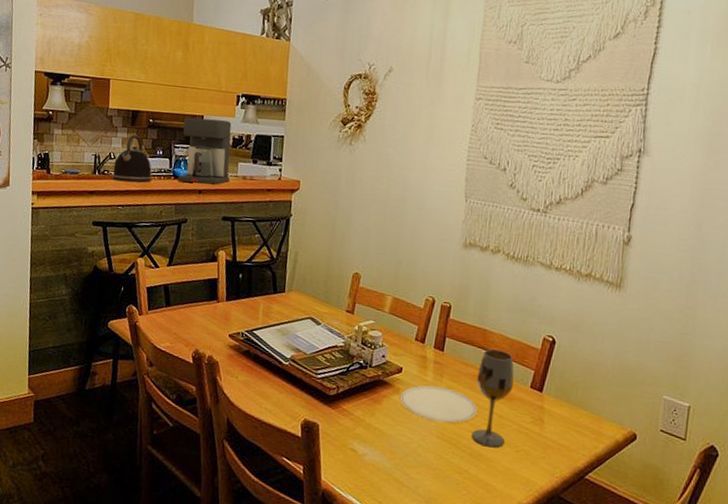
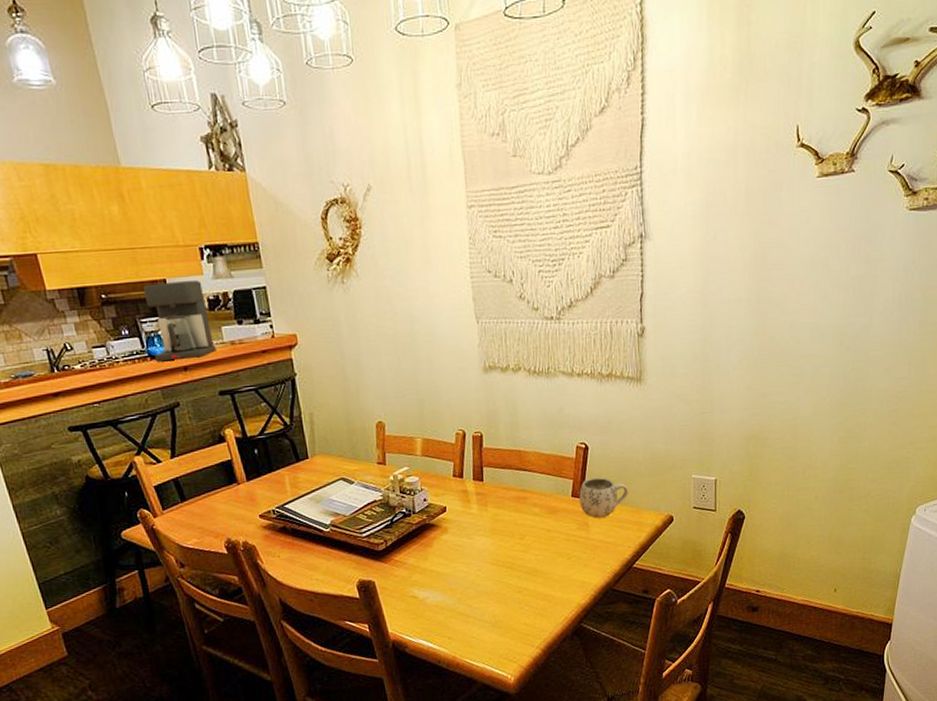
kettle: present [112,134,152,183] -> none [73,316,125,376]
plate: present [400,385,478,424] -> none [450,516,526,551]
wine glass: present [471,349,514,448] -> none [519,467,556,562]
mug: none [537,373,592,418] -> present [579,477,629,518]

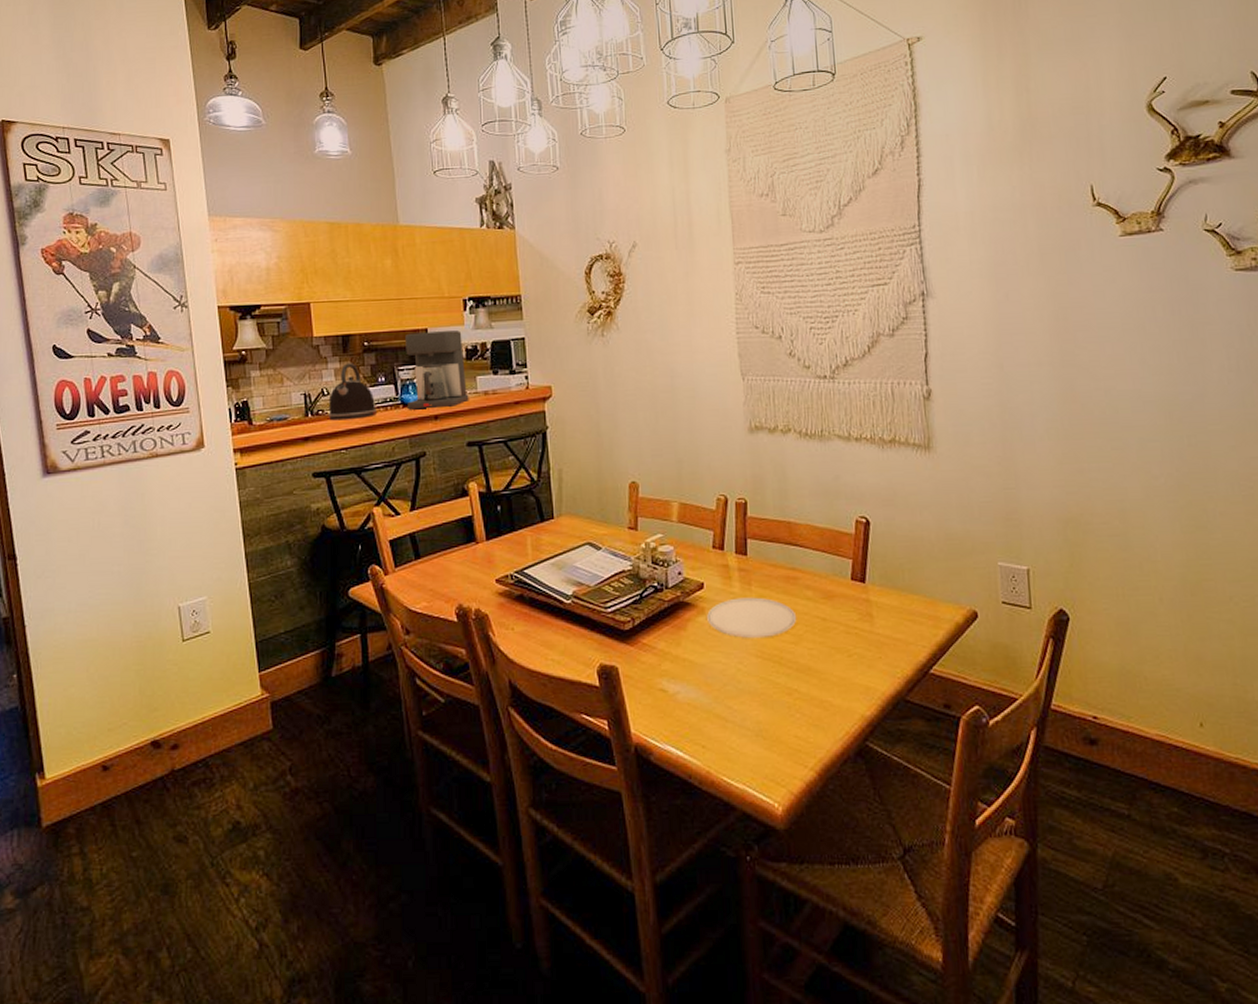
kettle: none [73,316,125,376] -> present [328,363,377,421]
plate: none [450,516,526,551] -> present [707,597,797,639]
mug: present [579,477,629,518] -> none [860,558,921,608]

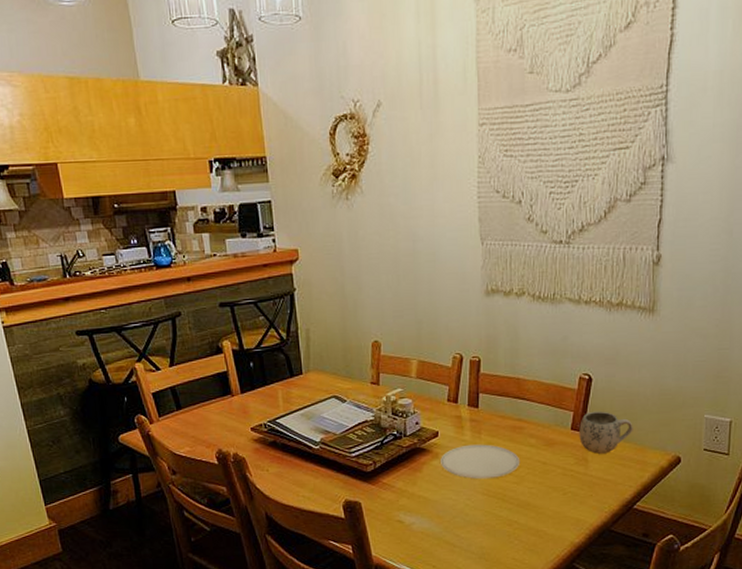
kettle: present [328,363,377,421] -> none [84,225,132,282]
coffee maker: present [405,330,469,410] -> none [154,193,219,272]
mug: none [860,558,921,608] -> present [579,411,633,454]

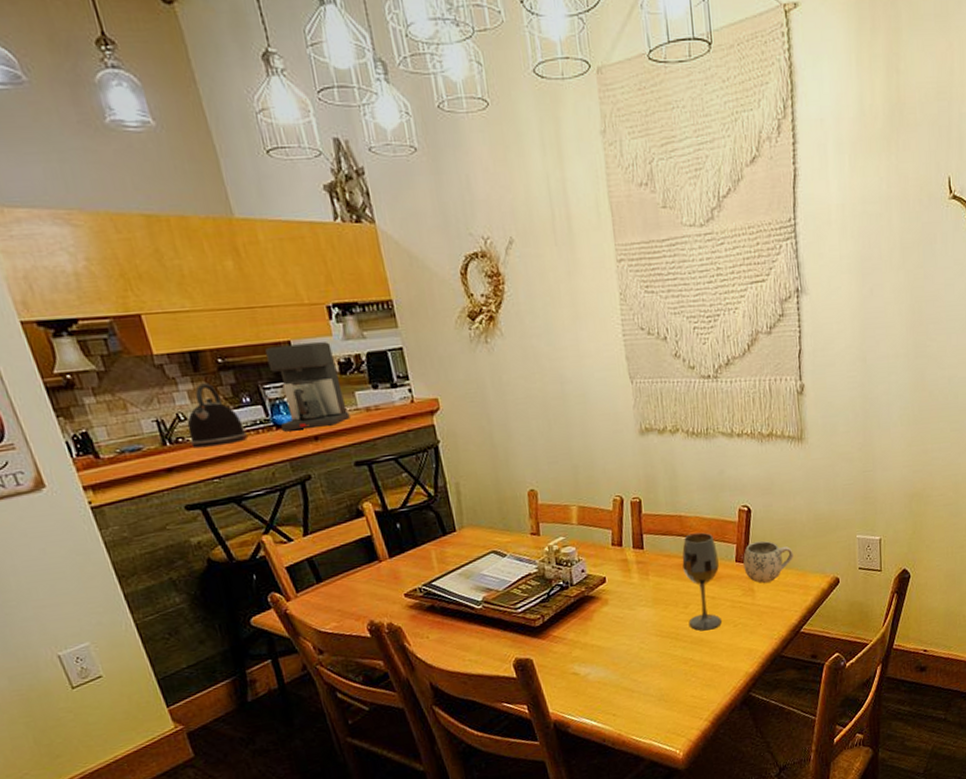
kettle: none [84,225,132,282] -> present [187,383,248,449]
coffee maker: none [154,193,219,272] -> present [265,342,350,432]
plate: present [441,444,521,480] -> none [610,585,690,622]
wine glass: none [516,397,553,495] -> present [682,532,722,631]

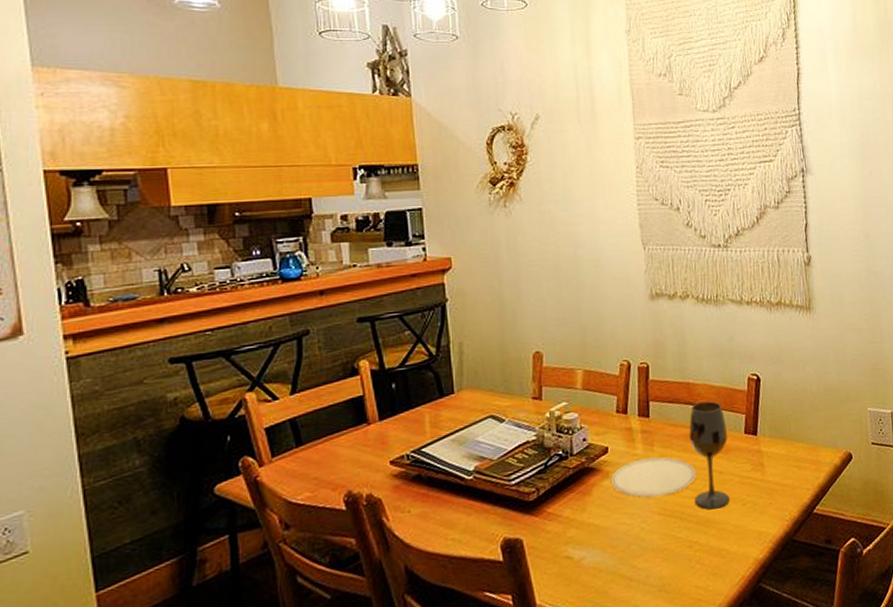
kettle: present [187,383,248,449] -> none [190,235,250,300]
coffee maker: present [265,342,350,432] -> none [285,200,360,285]
plate: none [610,585,690,622] -> present [611,457,697,499]
mug: present [743,540,794,583] -> none [752,411,804,457]

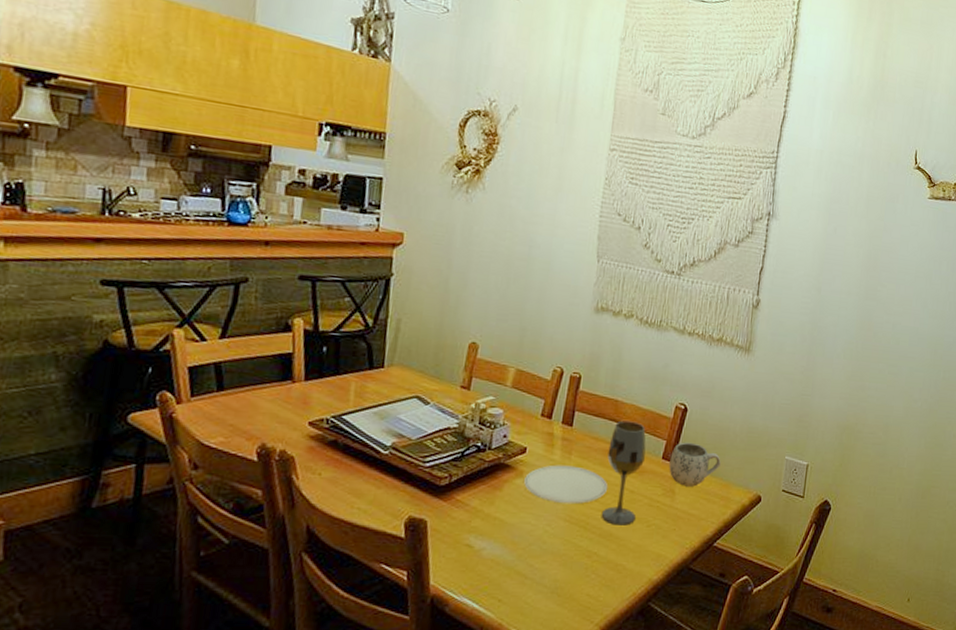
mug: none [752,411,804,457] -> present [669,442,721,487]

